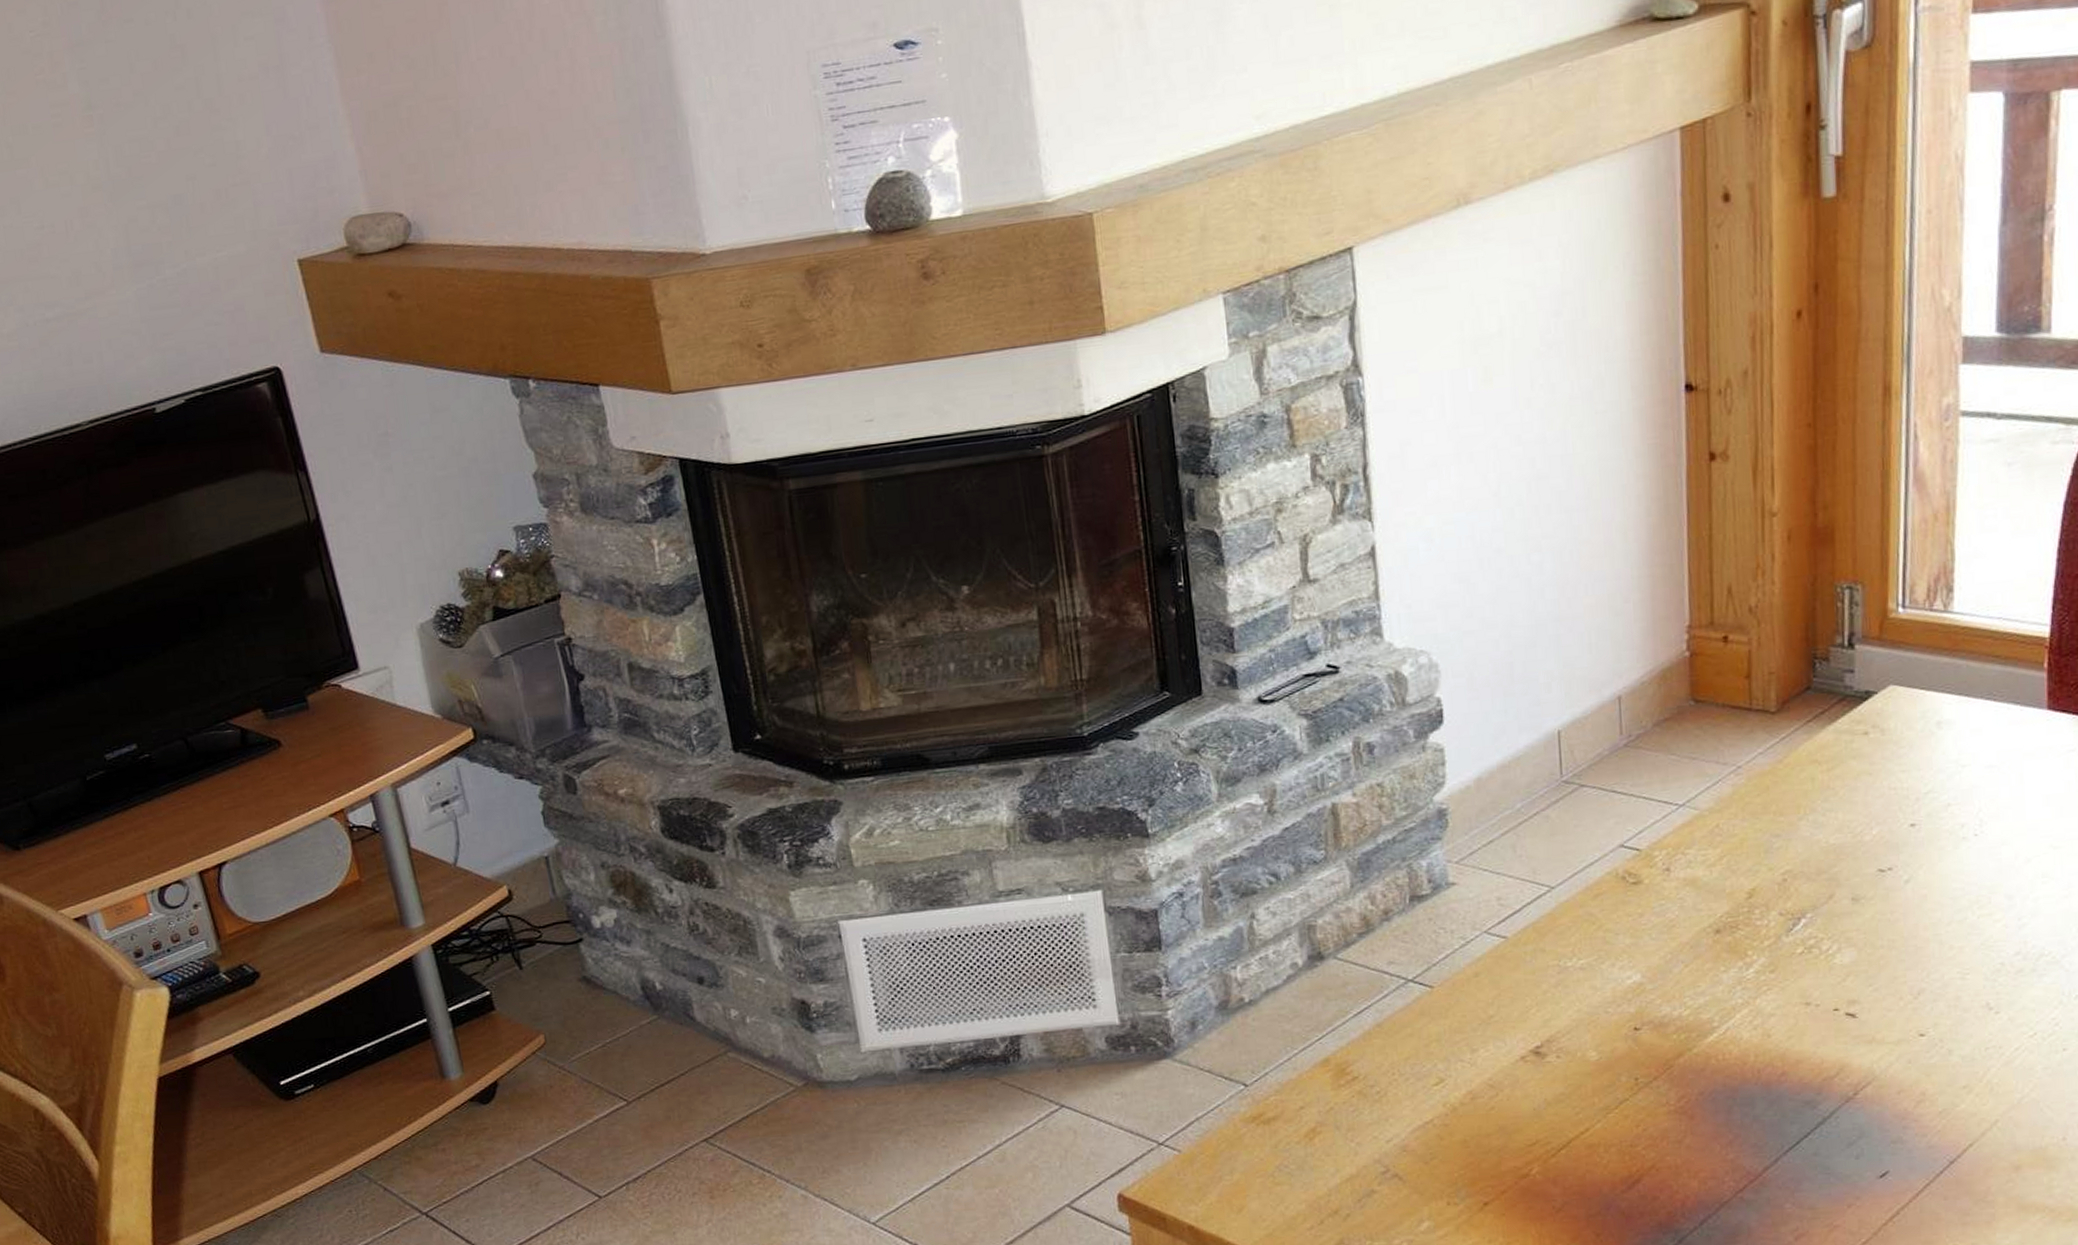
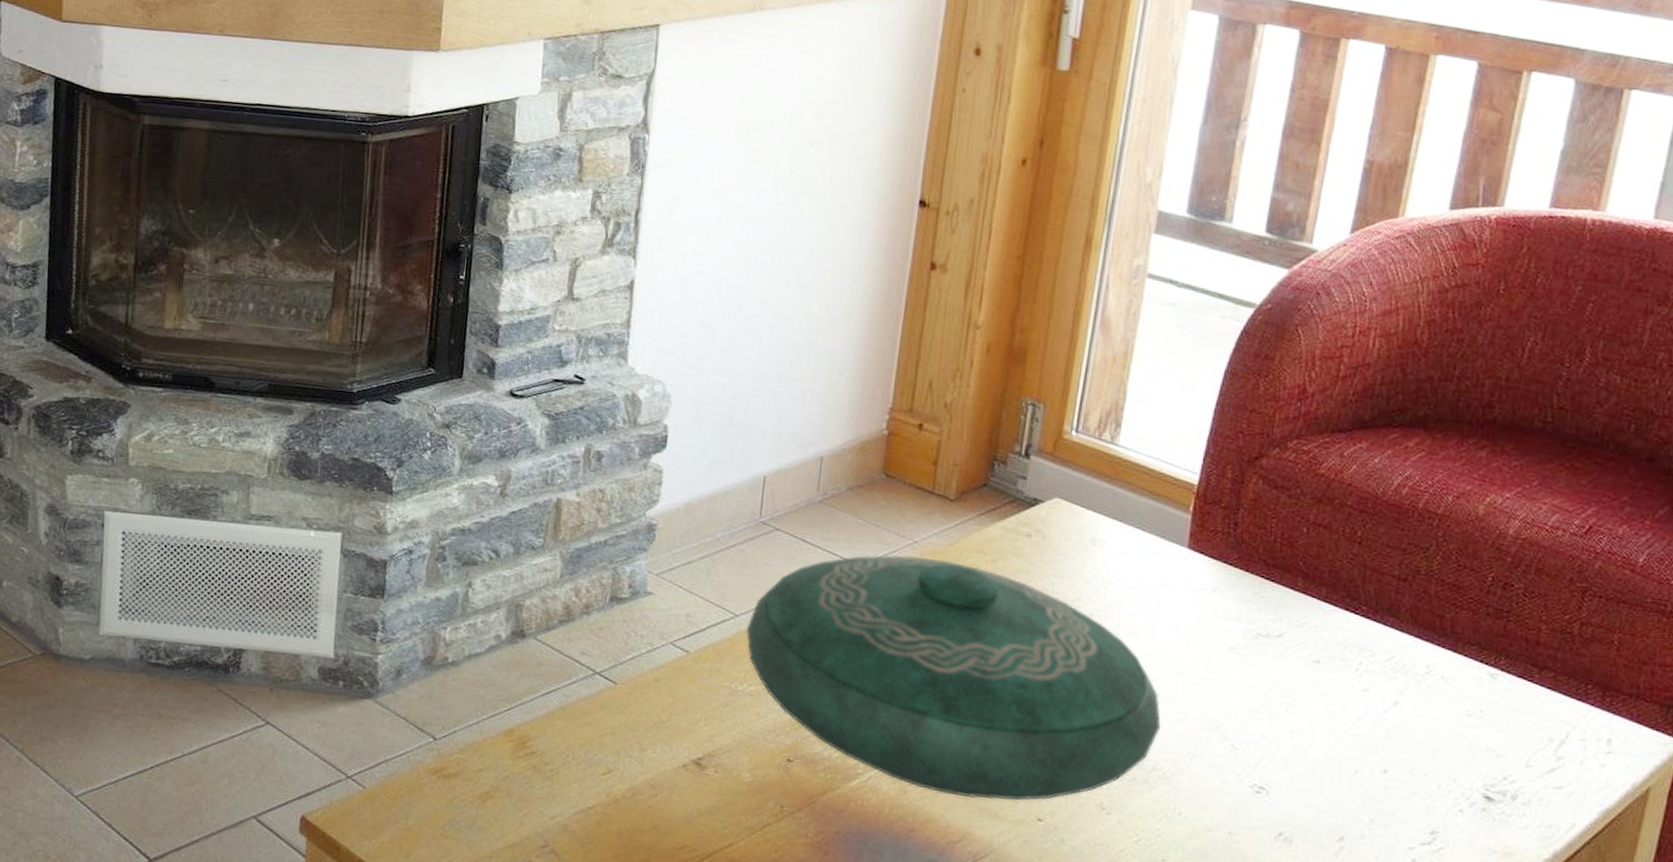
decorative bowl: none [1565,779,2043,1029] -> present [745,554,1161,801]

